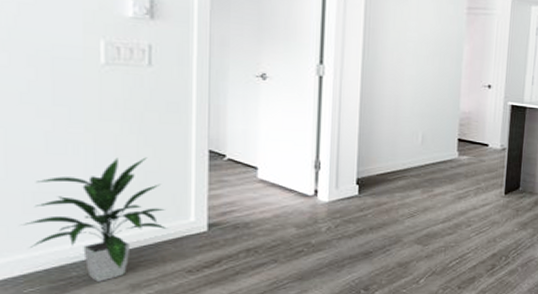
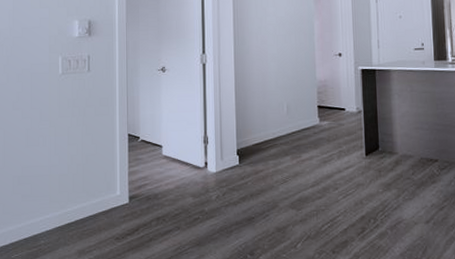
indoor plant: present [20,157,167,282] -> none [11,143,101,248]

